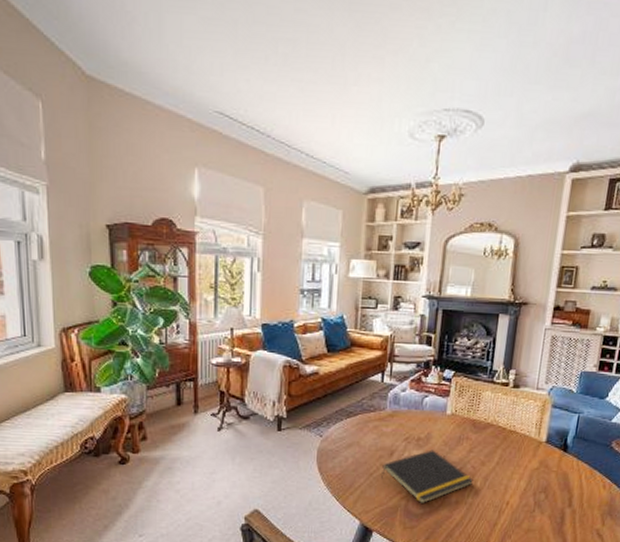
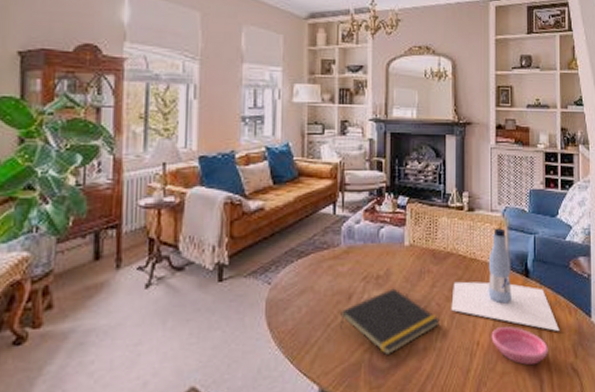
bottle: none [485,405,591,501] -> present [451,228,560,331]
saucer: none [521,492,577,527] -> present [491,327,548,366]

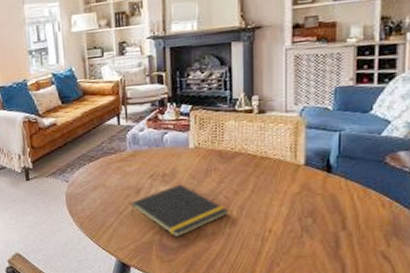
bottle: present [451,228,560,331] -> none [240,127,369,222]
saucer: present [491,327,548,366] -> none [285,217,353,251]

